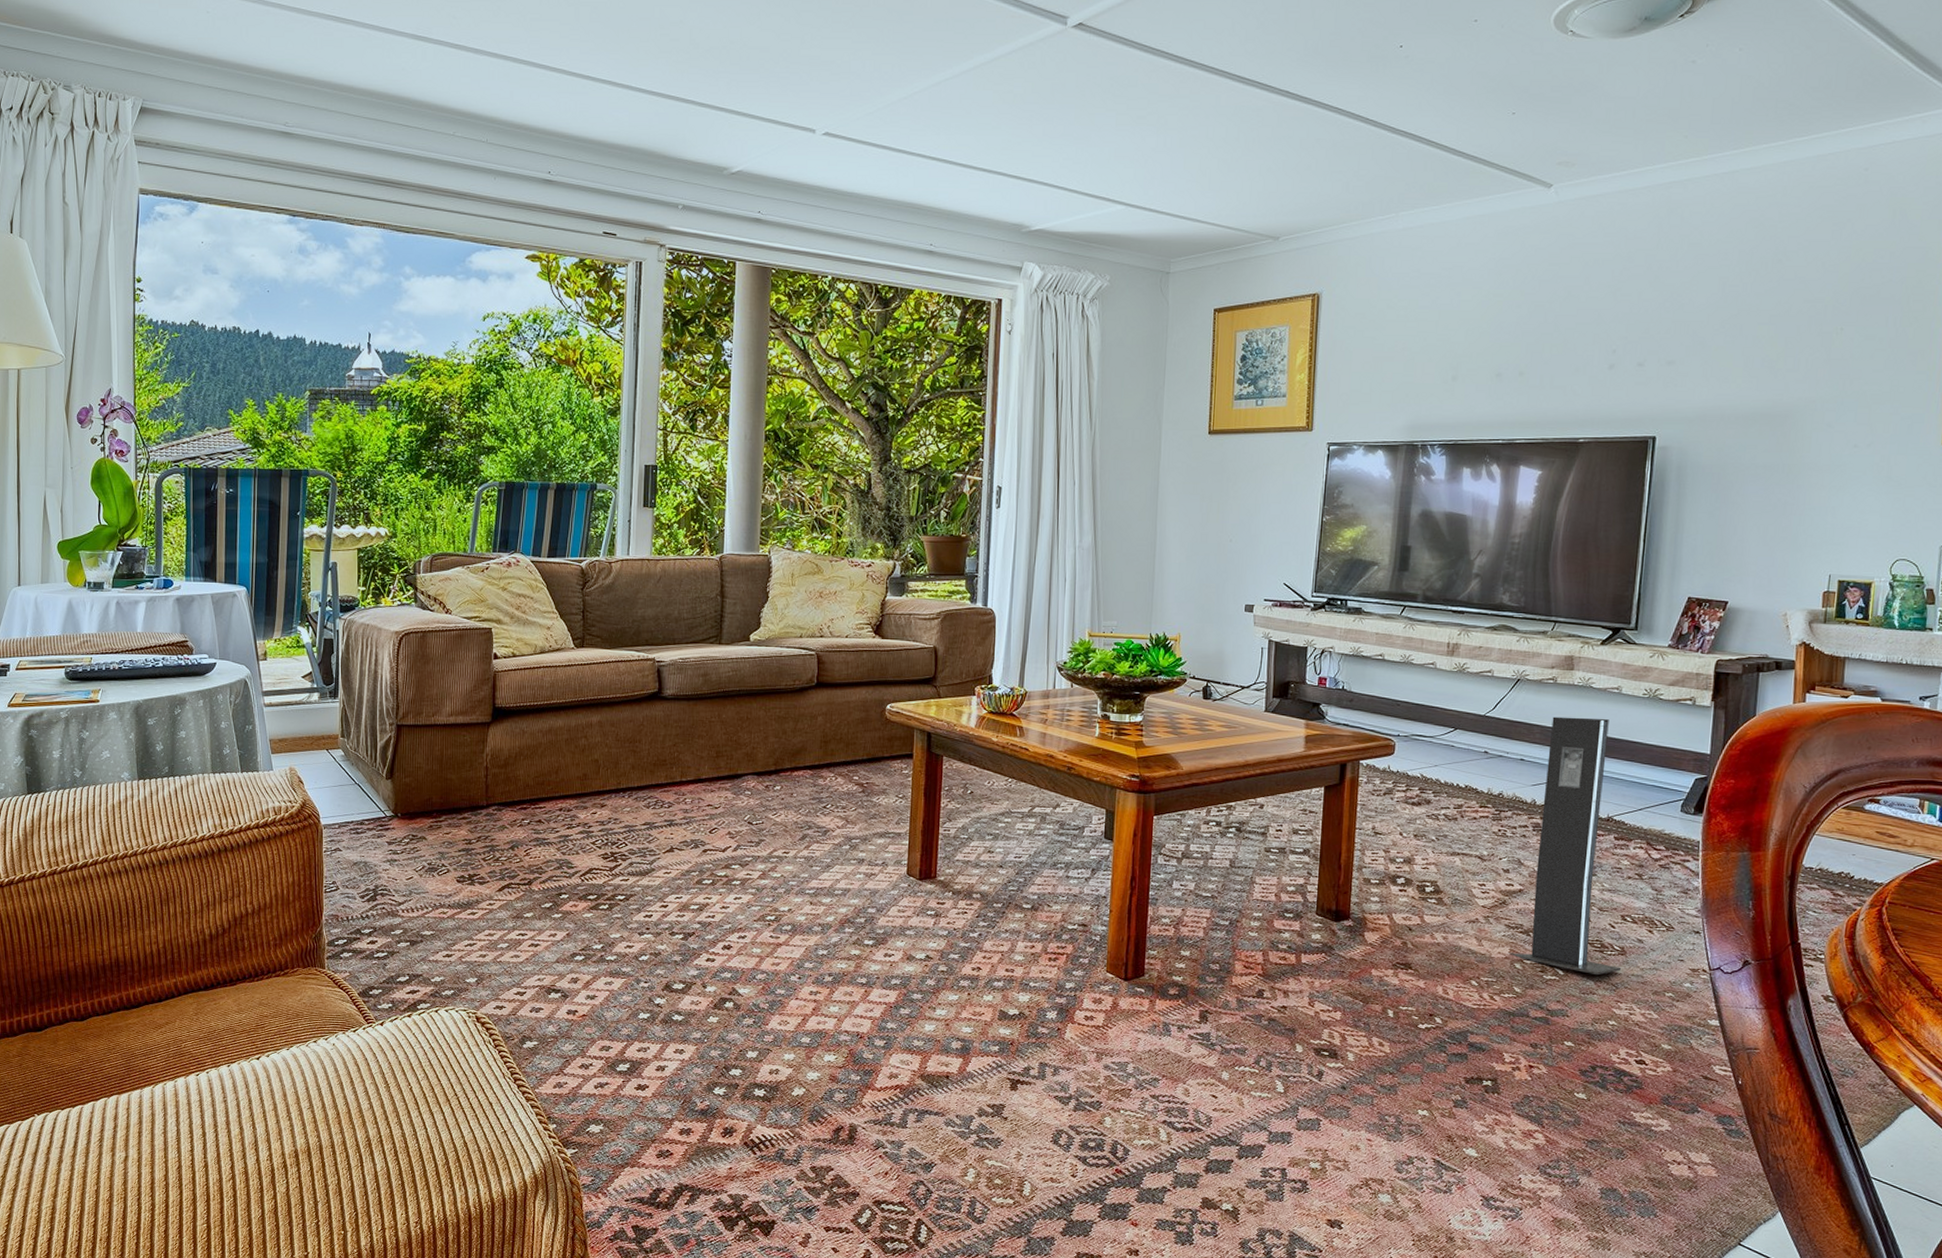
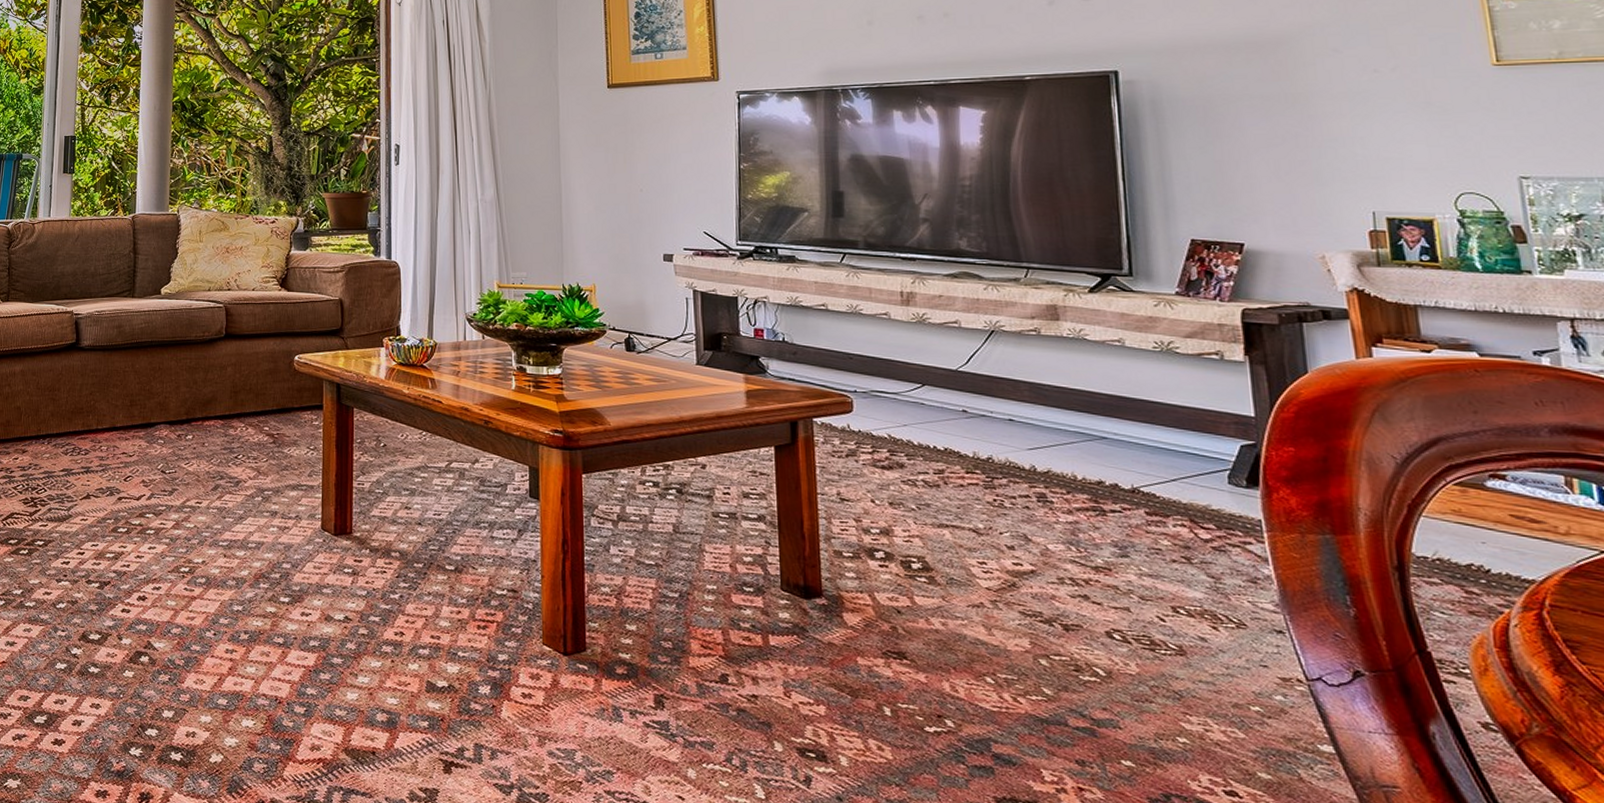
speaker: present [1507,716,1622,976] -> none [1027,372,1184,680]

